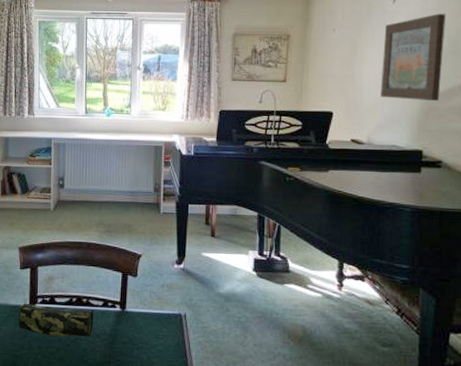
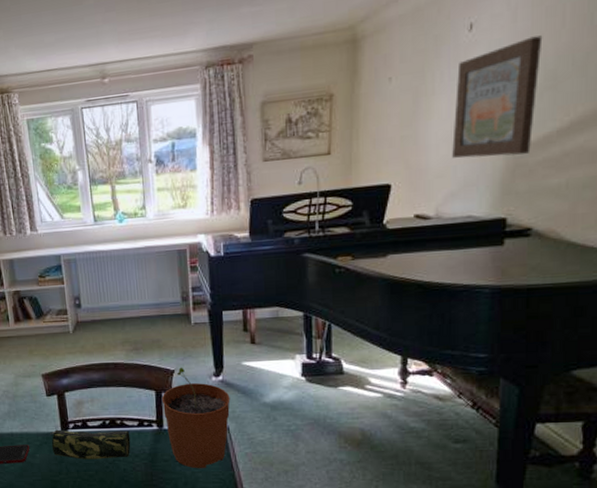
plant pot: none [127,252,189,354] -> present [161,367,230,469]

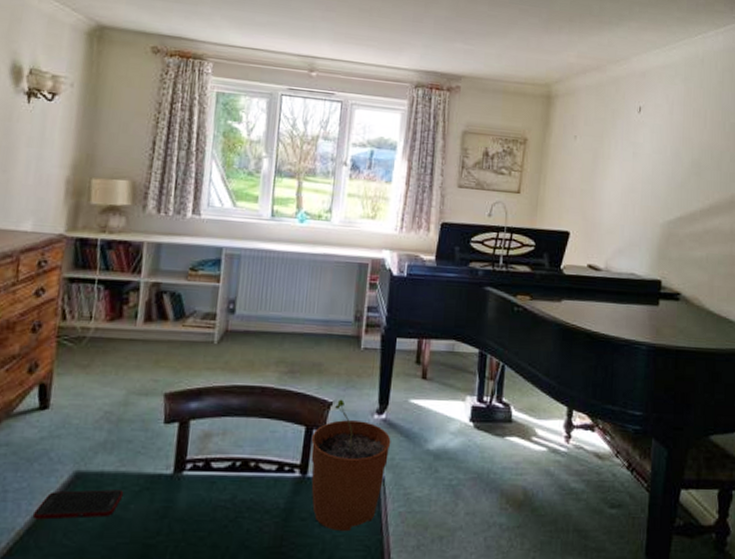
pencil case: present [50,429,131,460] -> none [154,470,264,515]
wall art: present [452,35,543,159] -> none [621,129,691,226]

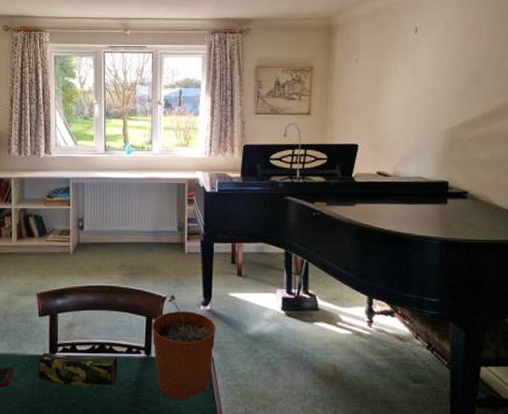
pencil case: none [154,470,264,515] -> present [37,352,118,387]

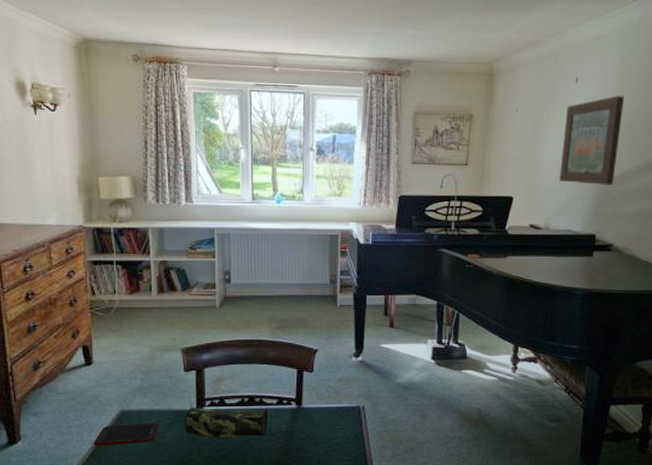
plant pot: present [151,294,216,401] -> none [302,346,367,447]
wall art: none [405,43,468,131] -> present [559,95,625,185]

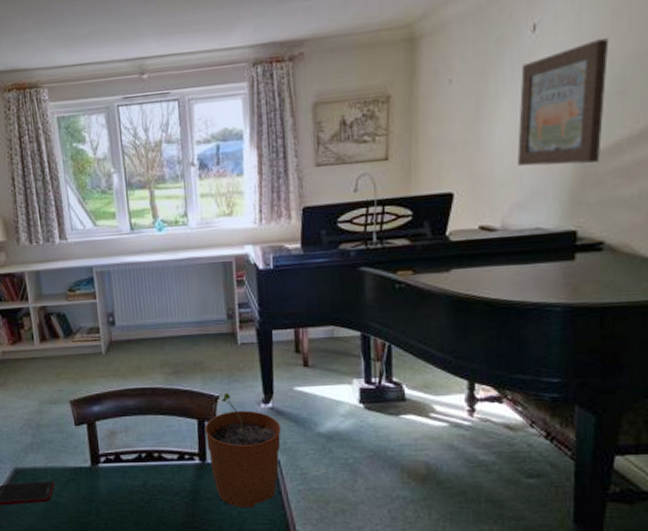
pencil case: present [184,407,268,439] -> none [78,464,170,498]
plant pot: none [302,346,367,447] -> present [204,392,281,509]

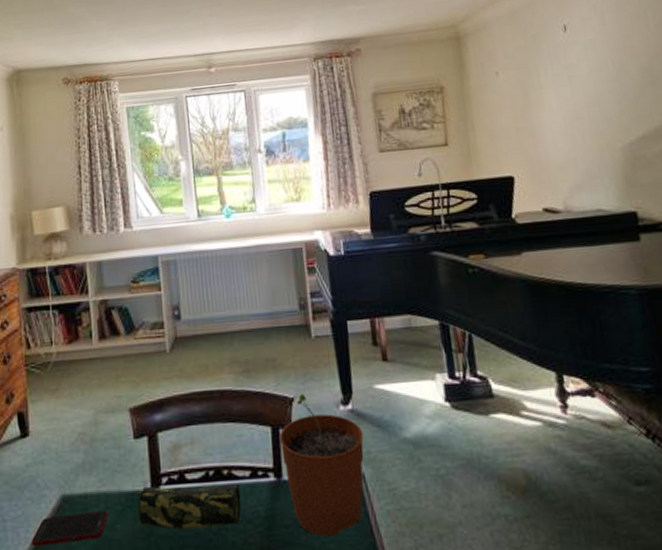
pencil case: none [78,464,170,498] -> present [136,484,242,530]
wall art: present [518,38,609,166] -> none [560,37,645,150]

